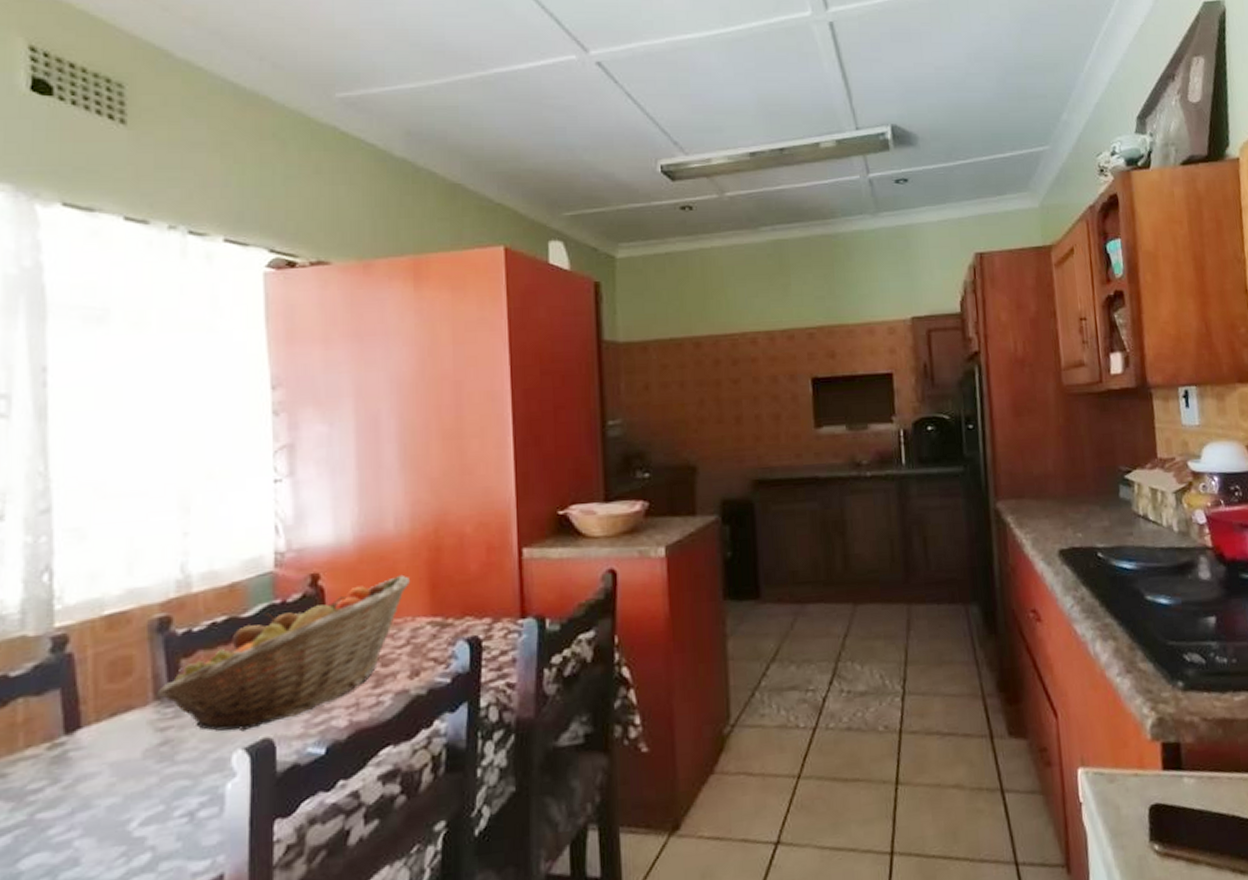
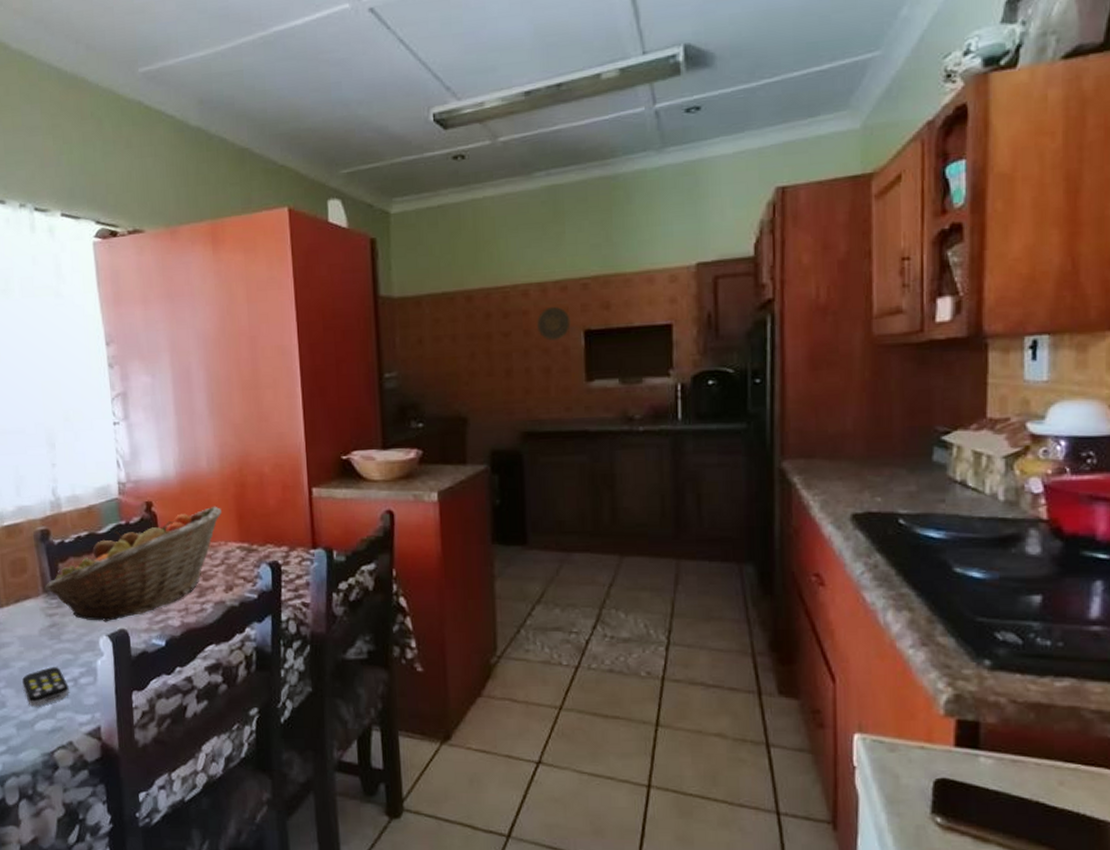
remote control: none [110,799,181,860] -> present [22,667,69,707]
decorative plate: none [766,354,799,388] -> present [537,306,571,341]

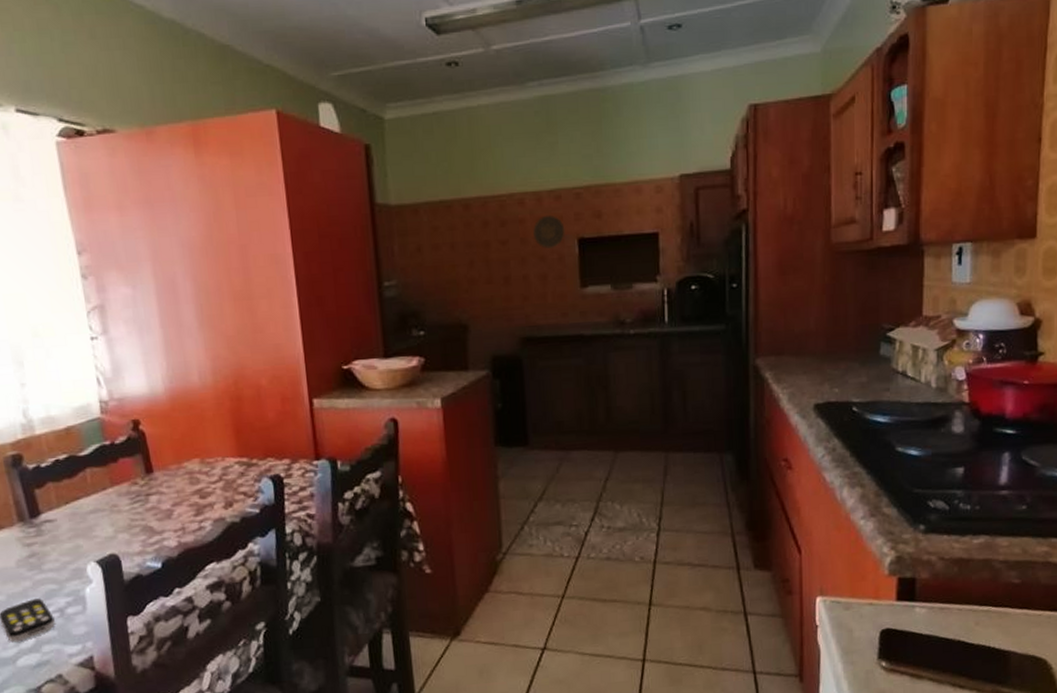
fruit basket: present [45,506,221,622] -> none [20,421,217,548]

